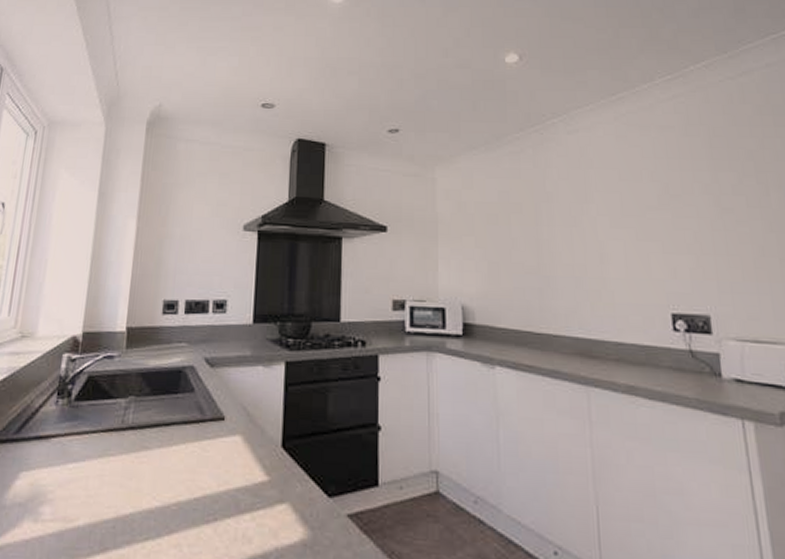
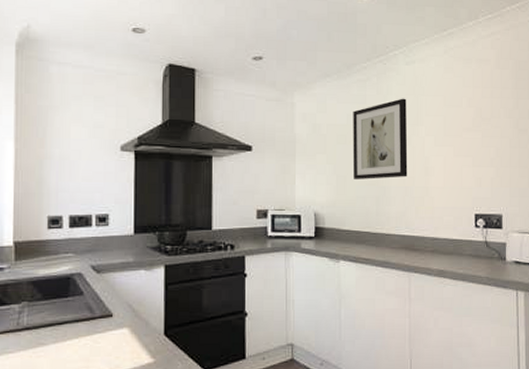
wall art: none [505,172,578,267] -> present [352,98,408,179]

